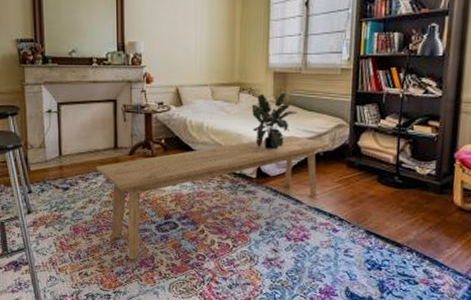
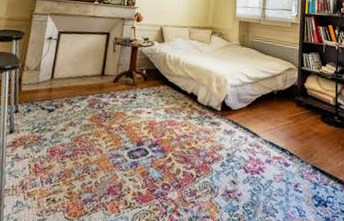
bench: present [95,135,331,260] -> none [81,74,283,187]
potted plant: present [251,92,297,150] -> none [220,37,256,87]

